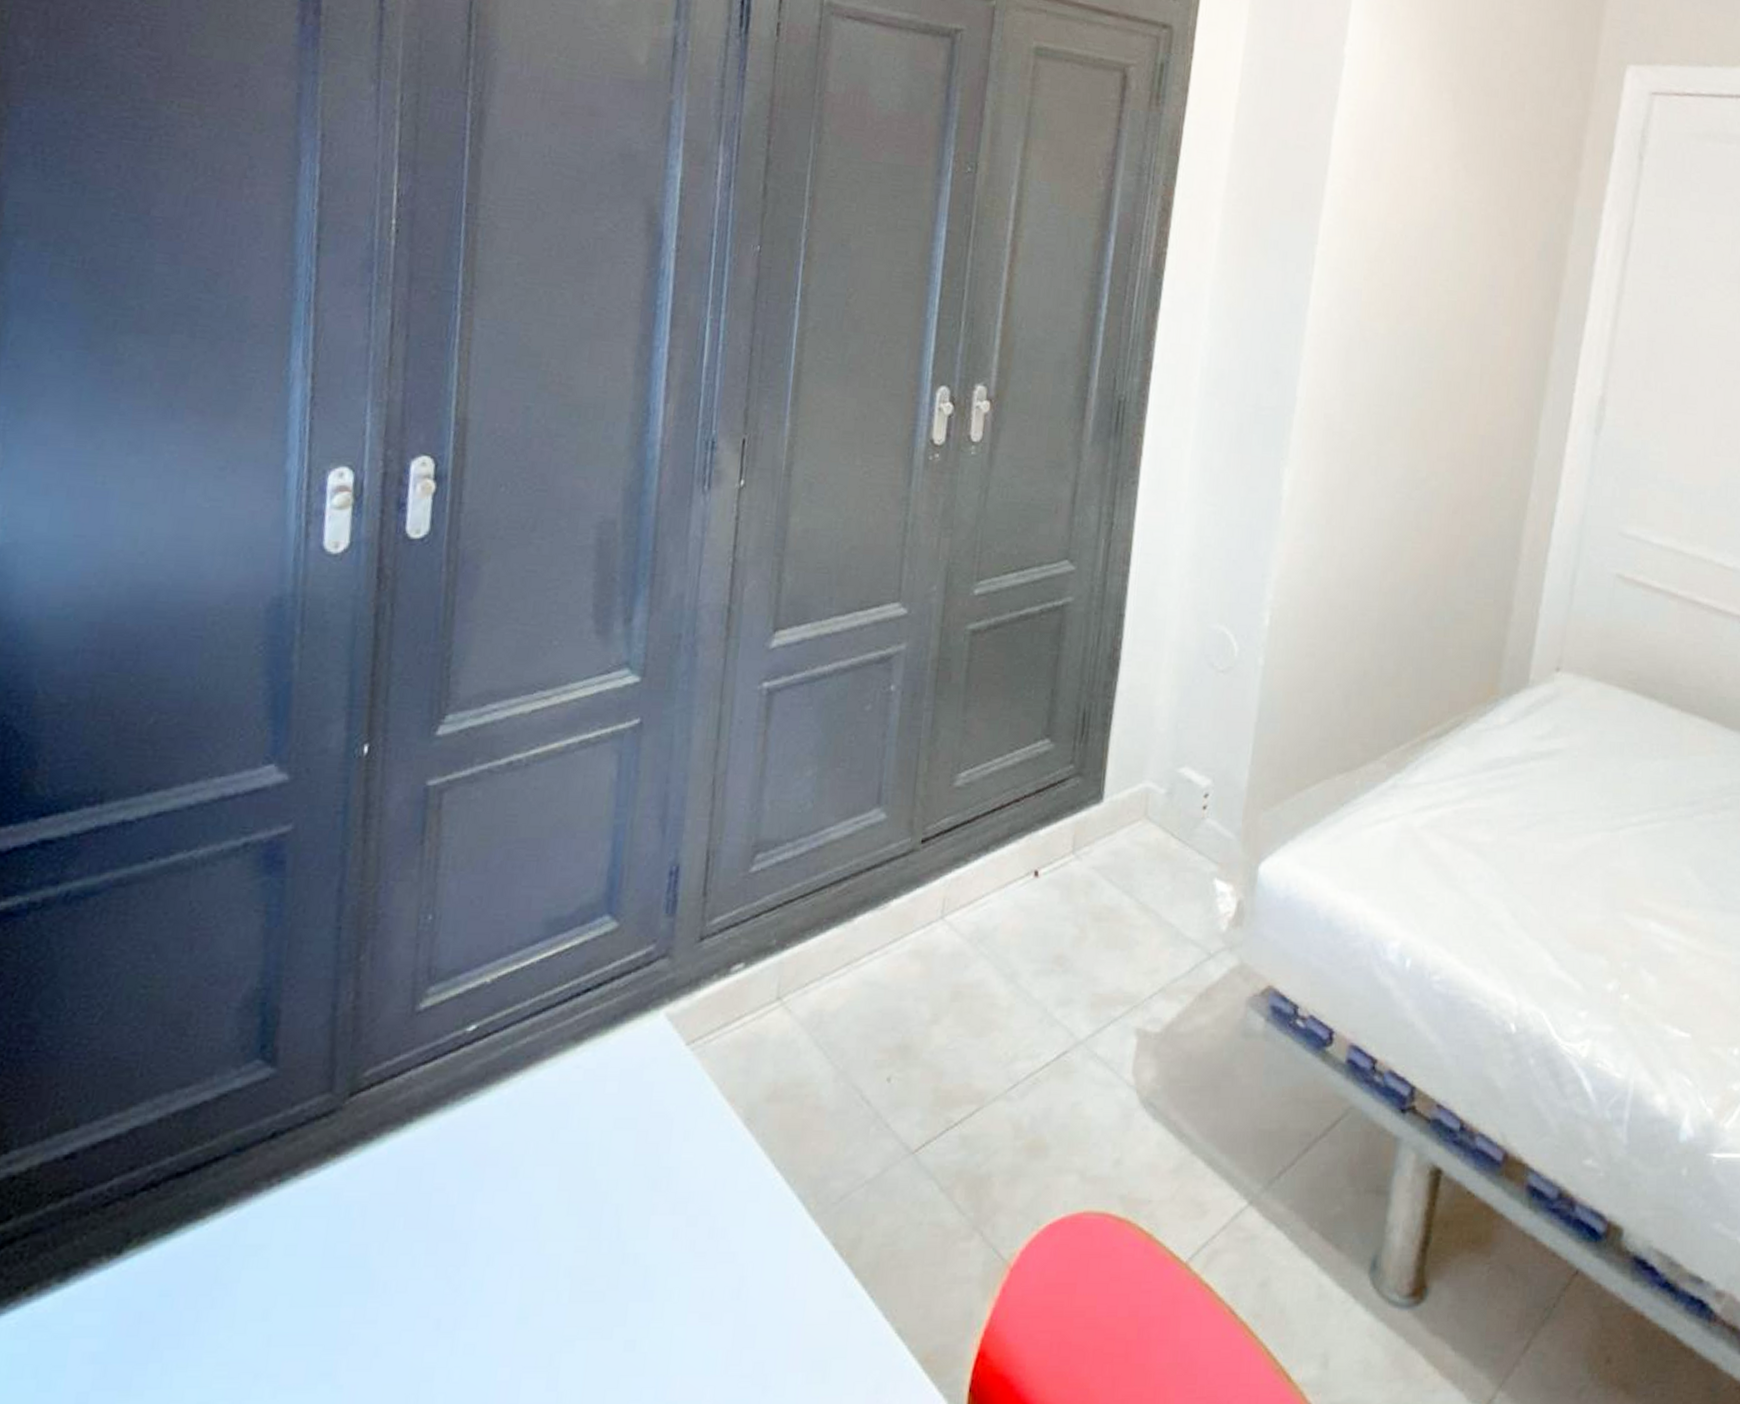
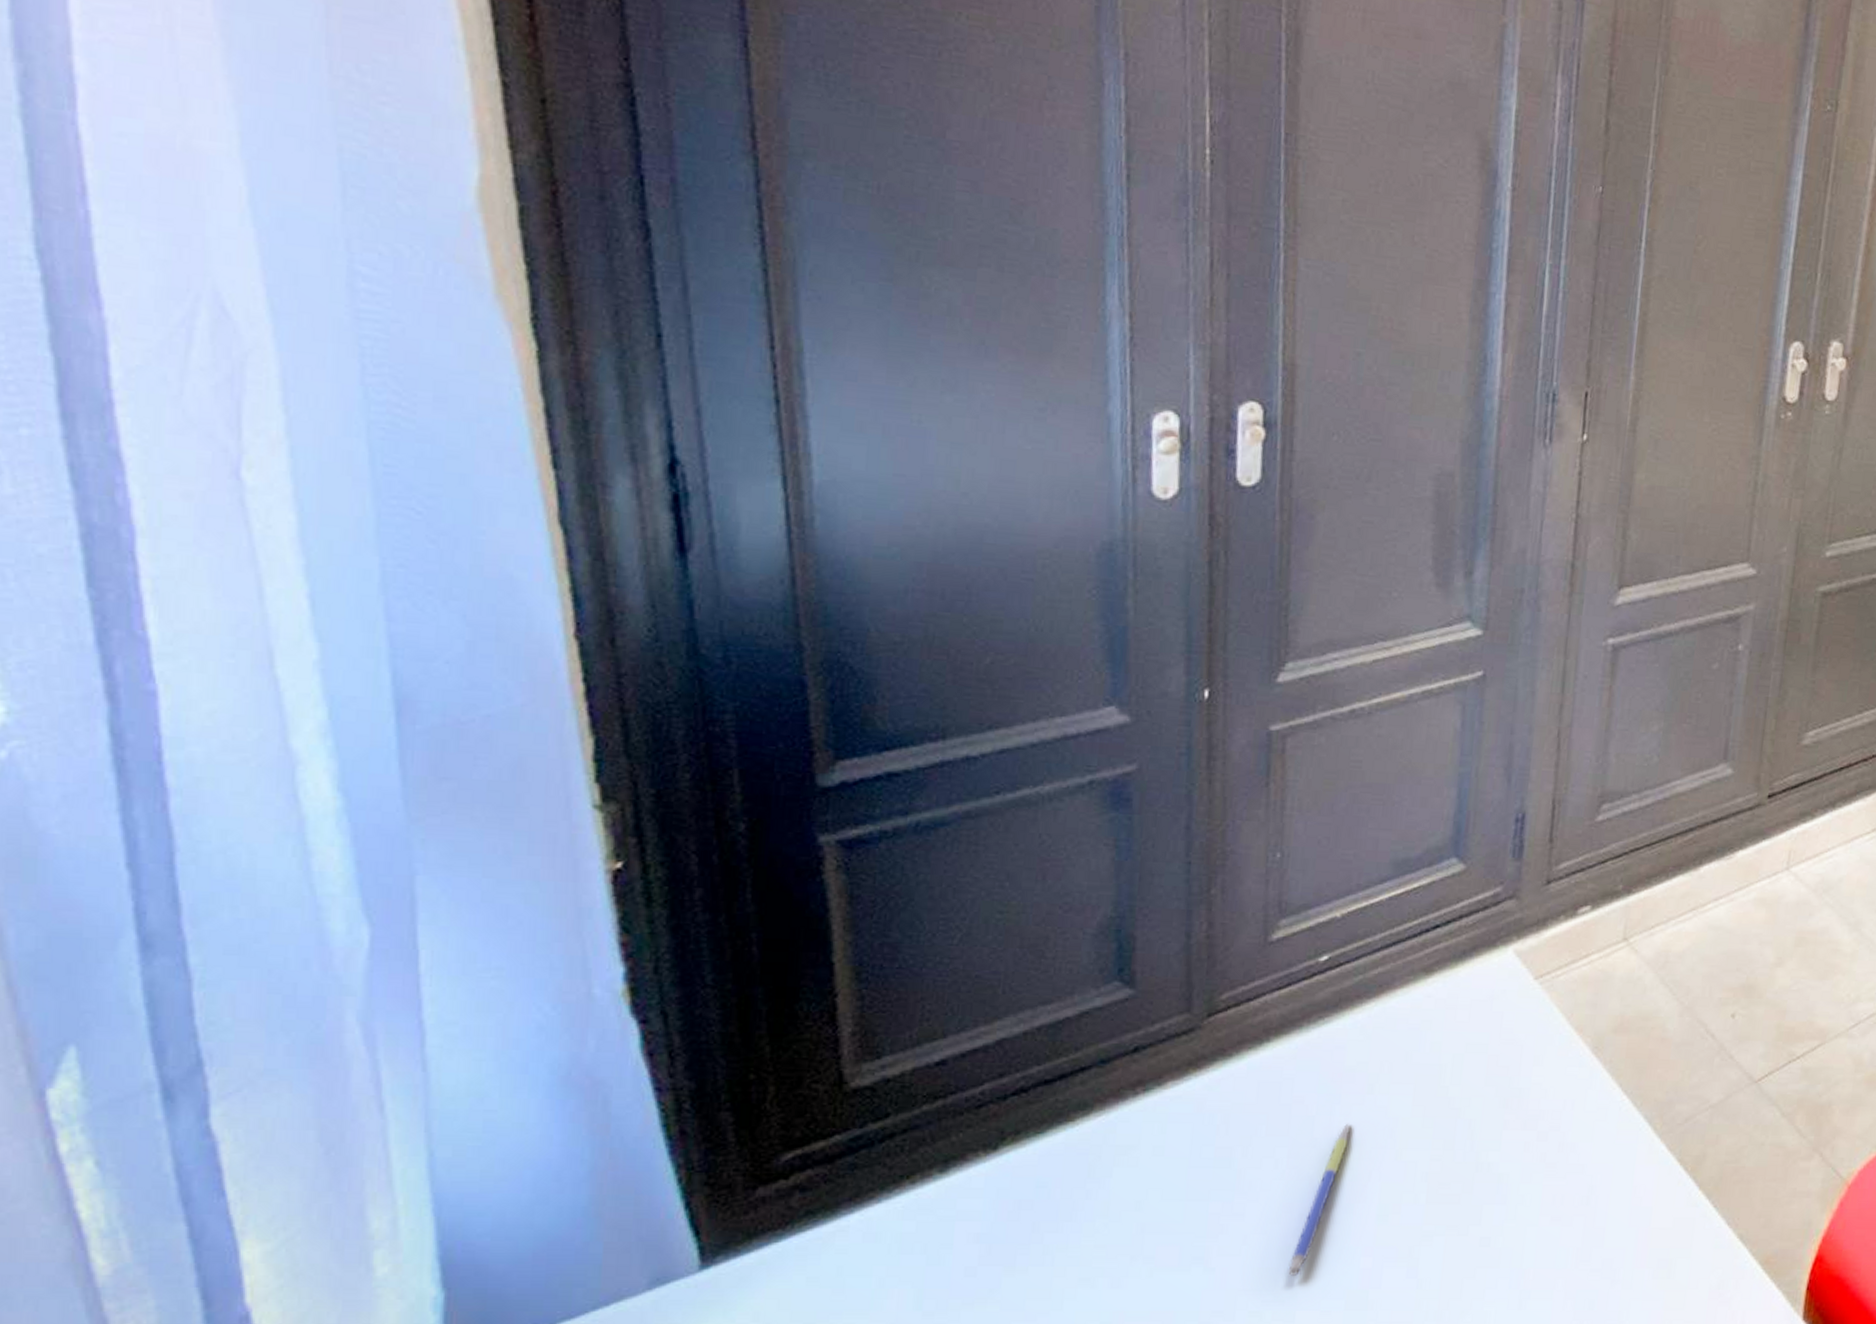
pen: none [420,1212,493,1394] -> present [1288,1123,1351,1277]

